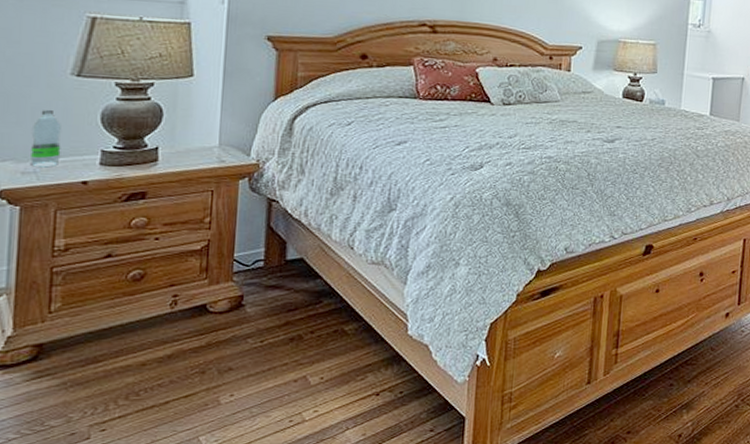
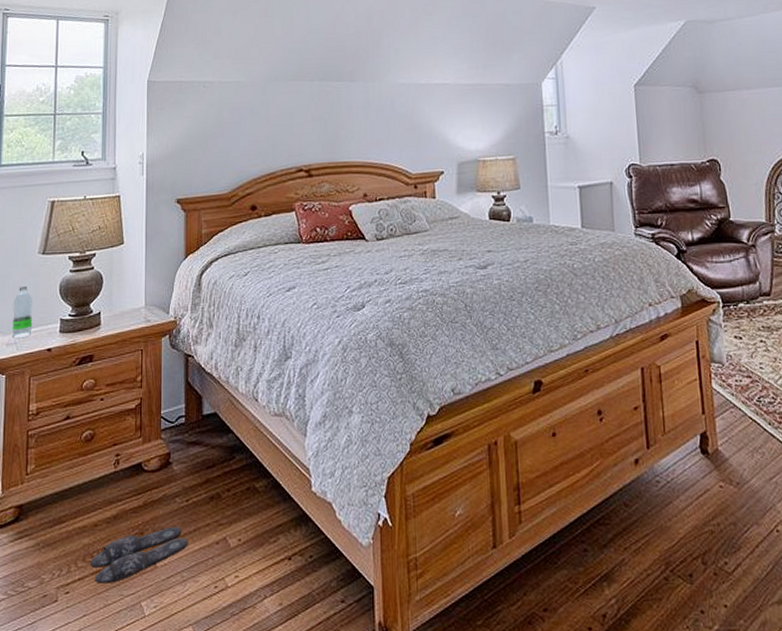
slippers: none [135,365,261,420] -> present [90,526,188,583]

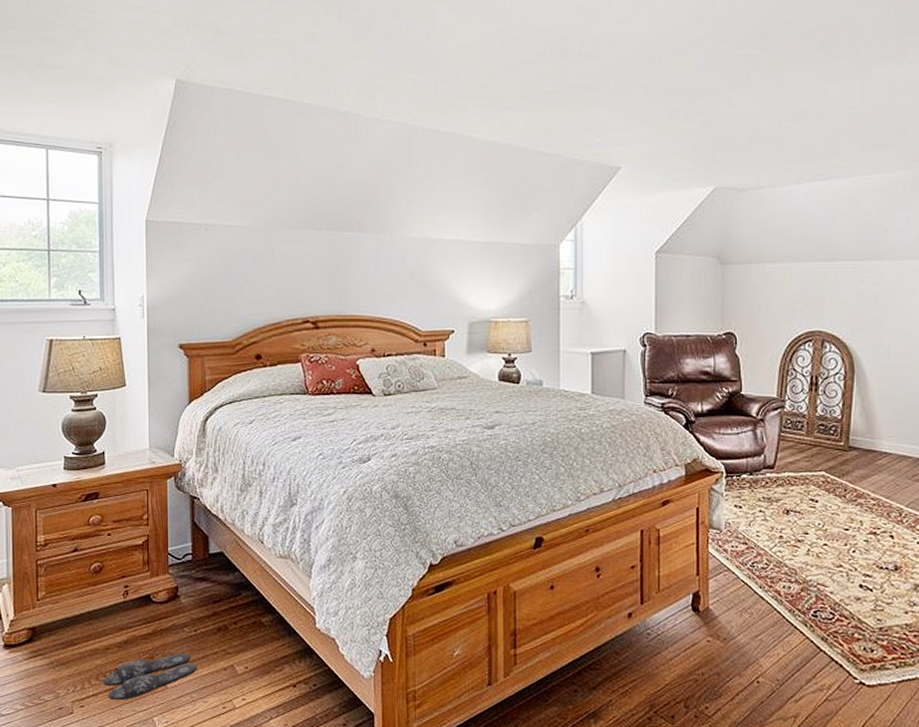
bottle: present [11,285,33,339] -> none [15,422,36,473]

